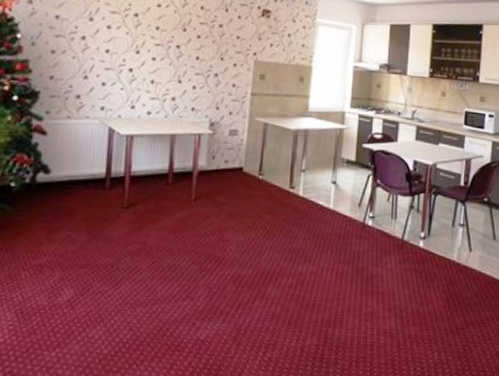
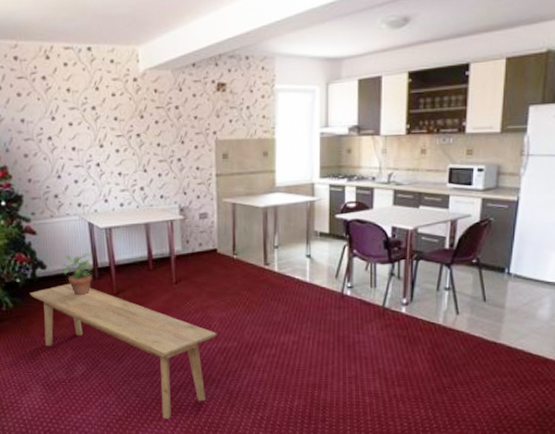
bench: none [24,192,232,359] -> present [30,283,217,419]
potted plant: none [68,159,105,206] -> present [62,252,92,295]

